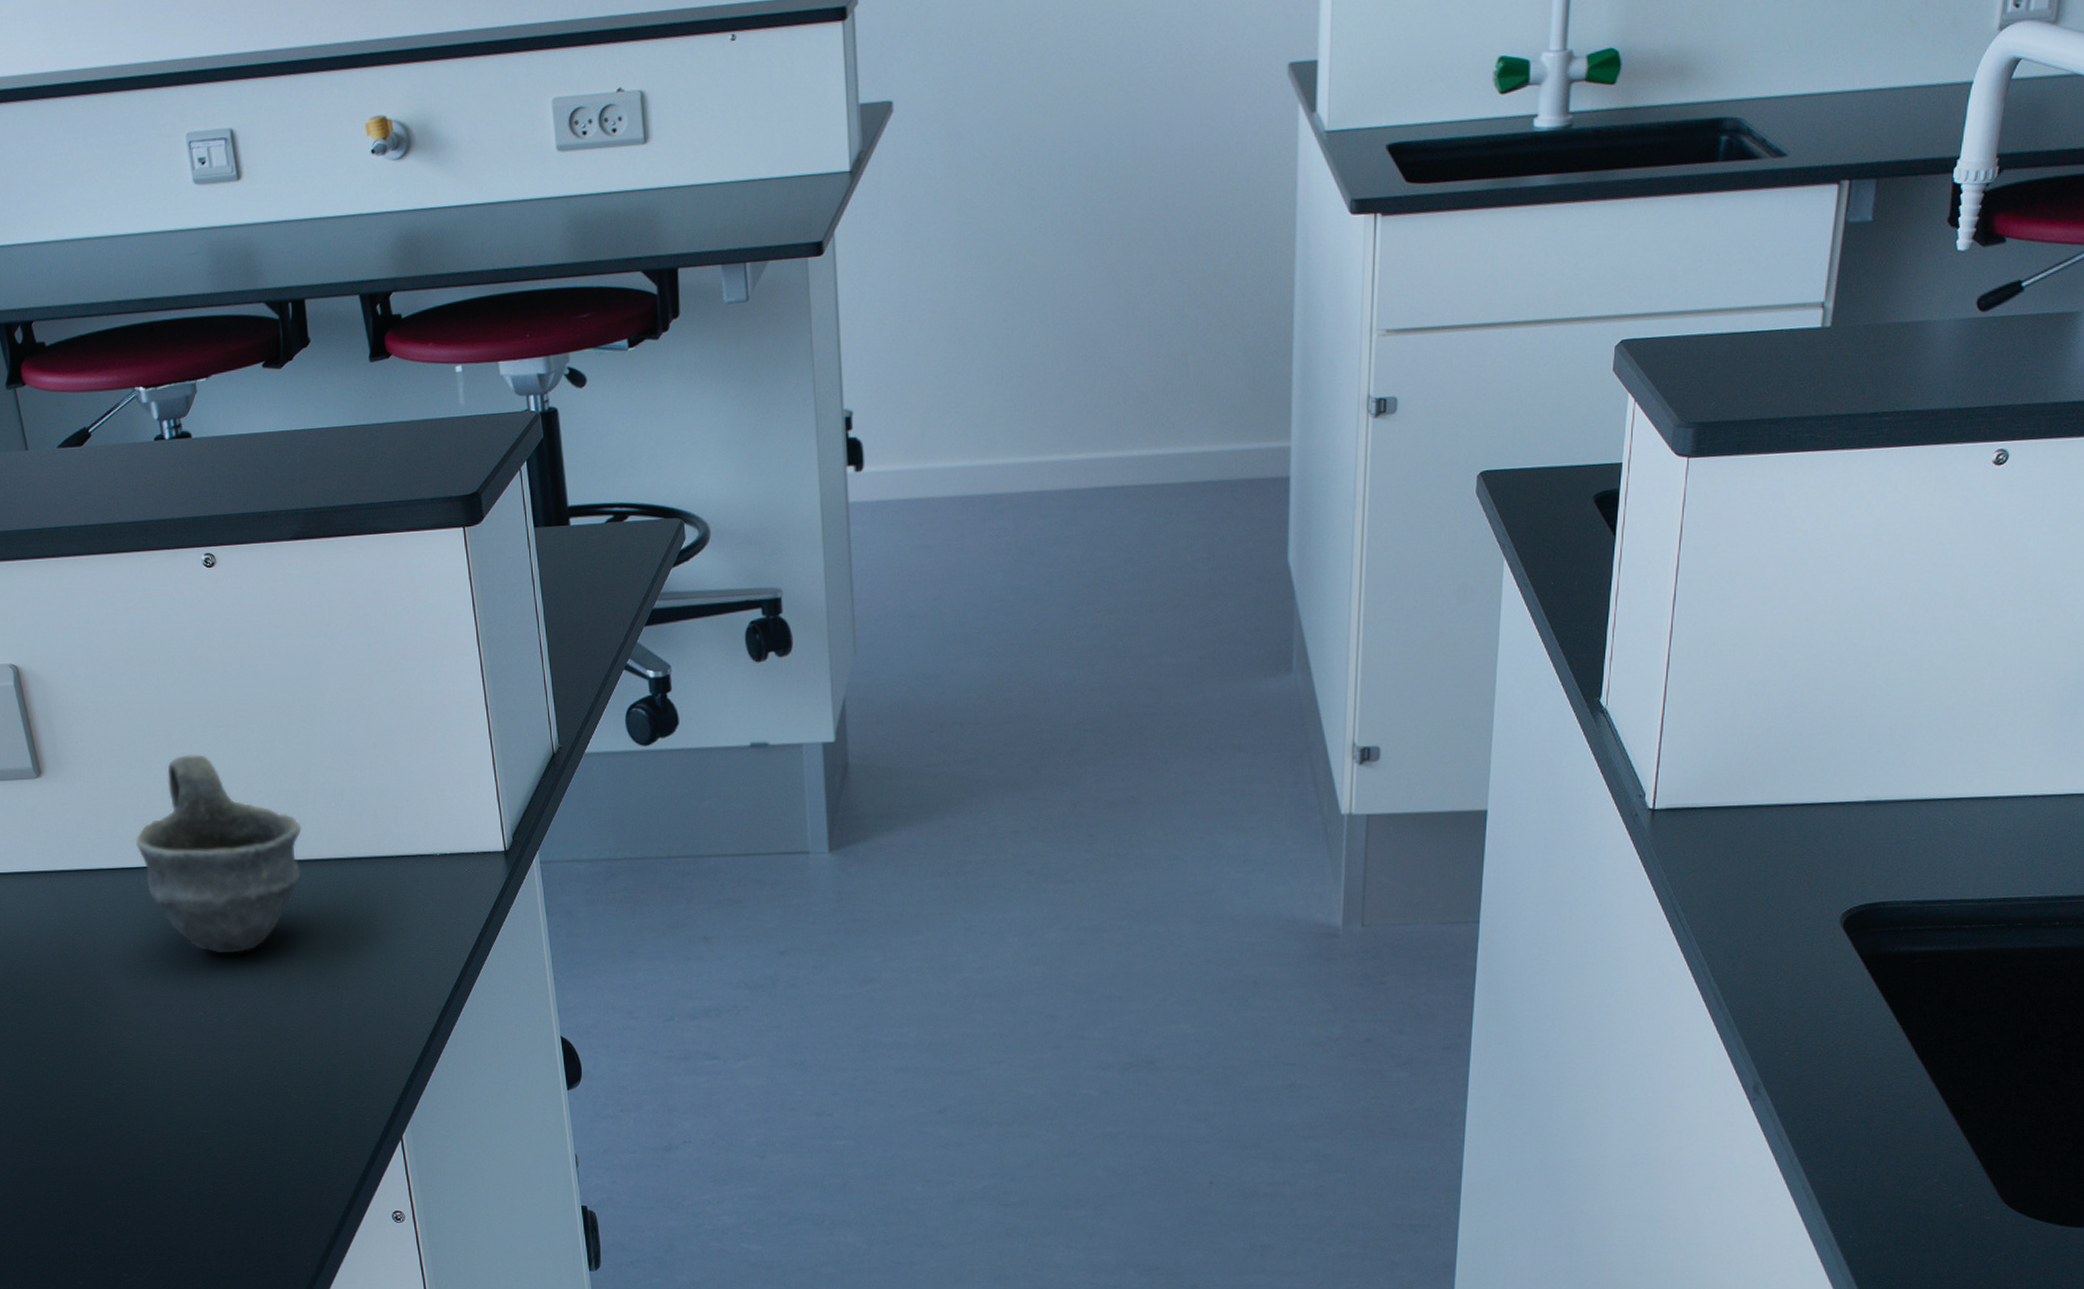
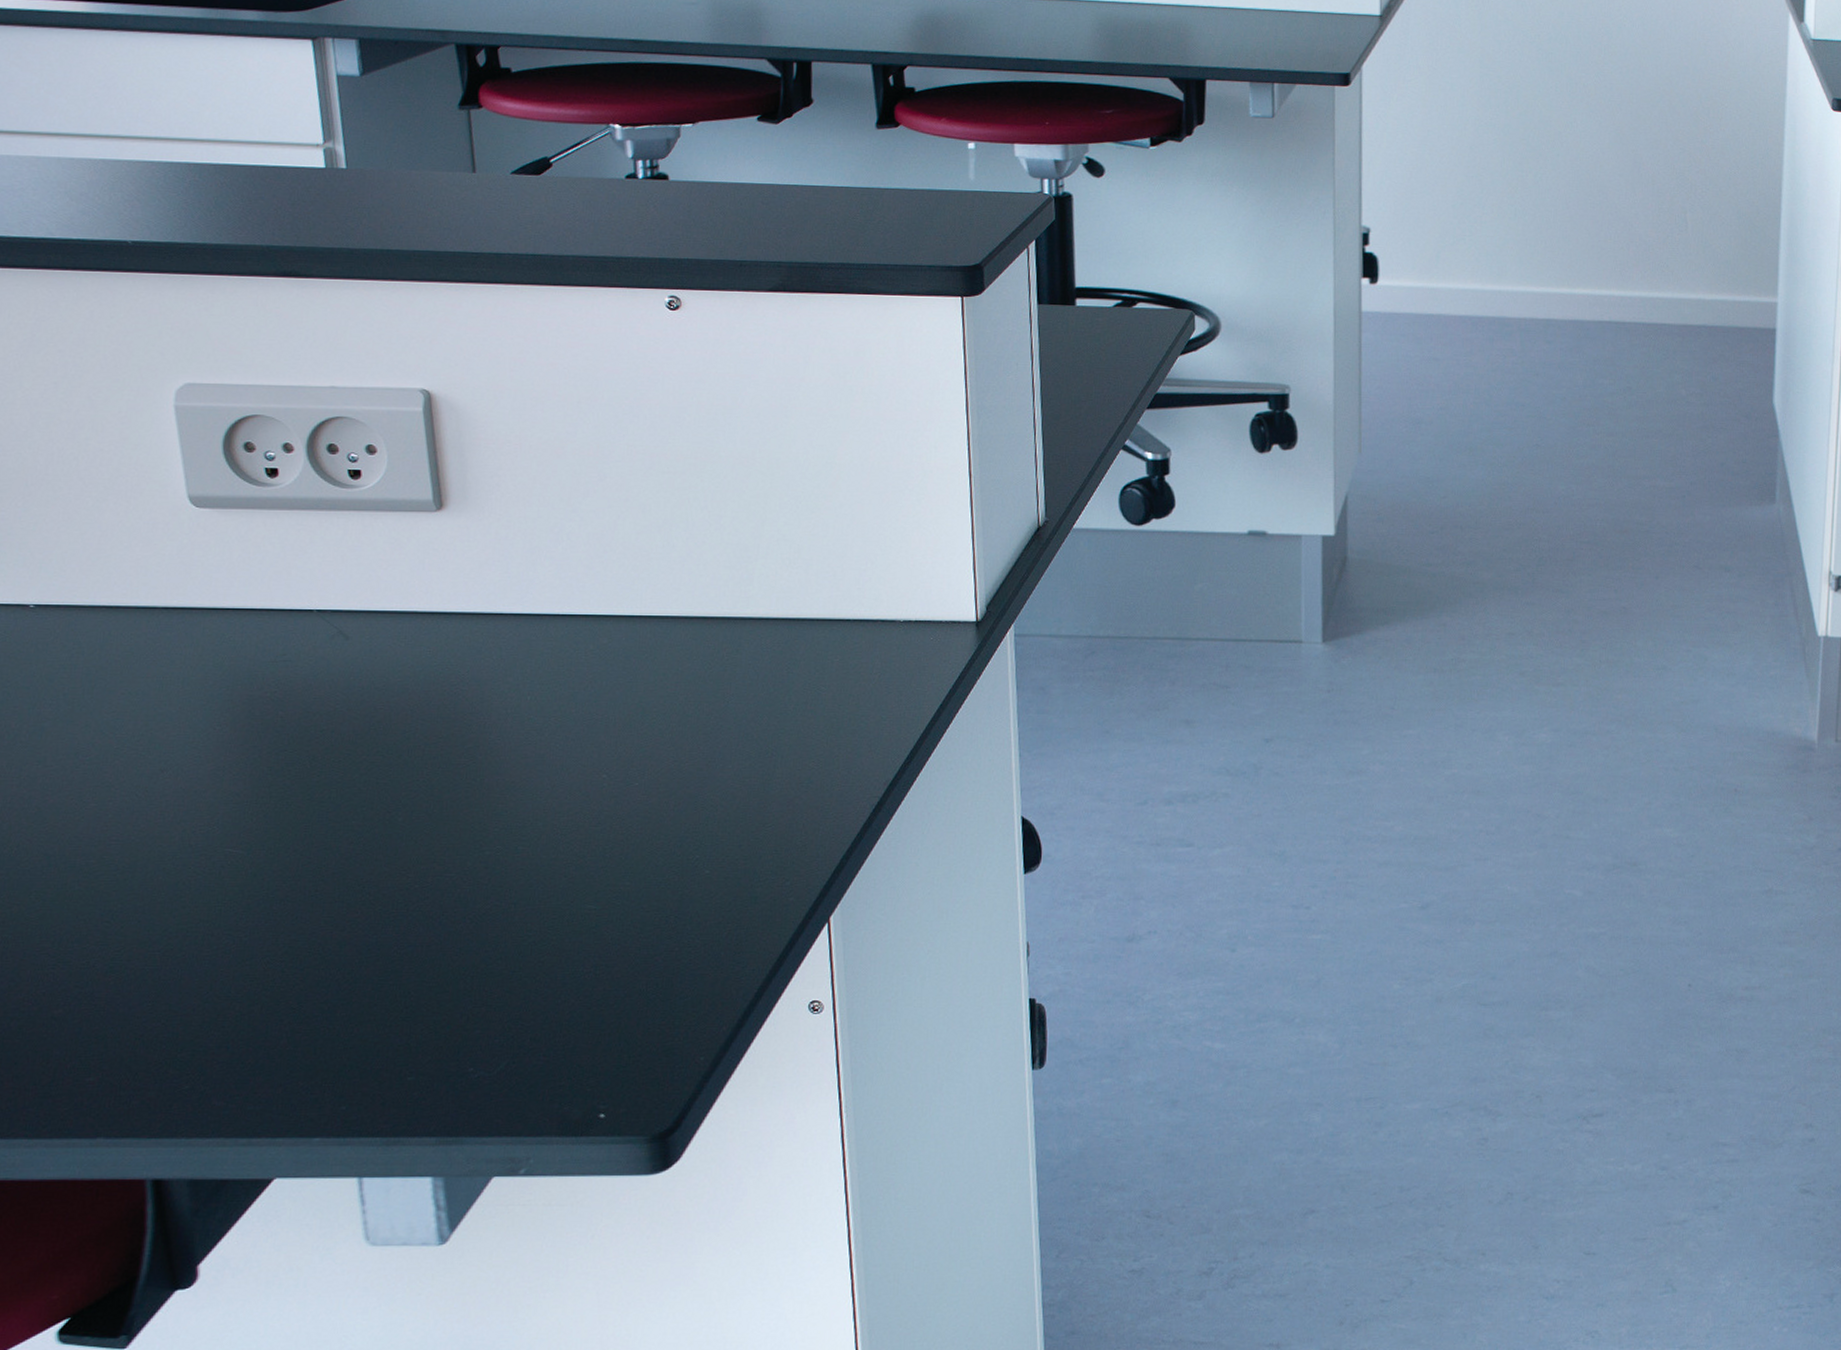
cup: present [135,754,302,954] -> none [548,499,748,713]

